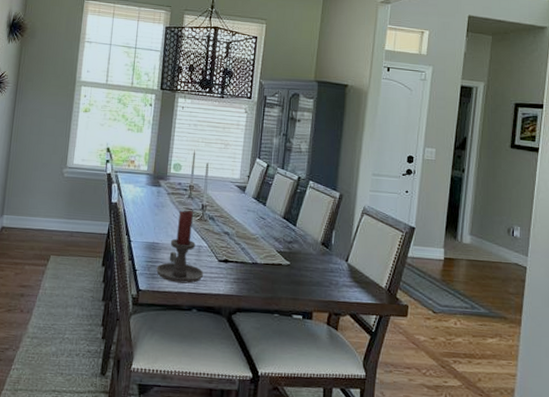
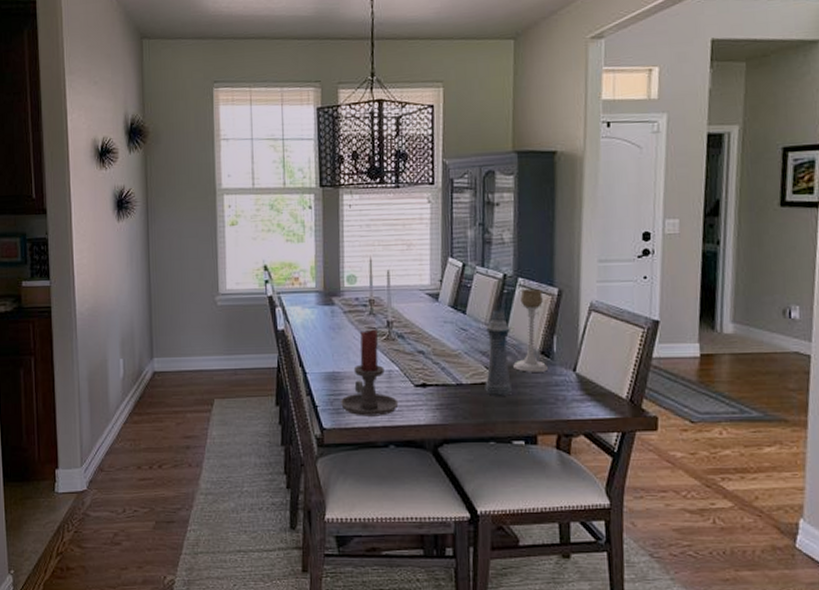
bottle: none [275,204,300,277] -> present [485,309,512,396]
candle holder: none [299,190,327,260] -> present [513,288,548,372]

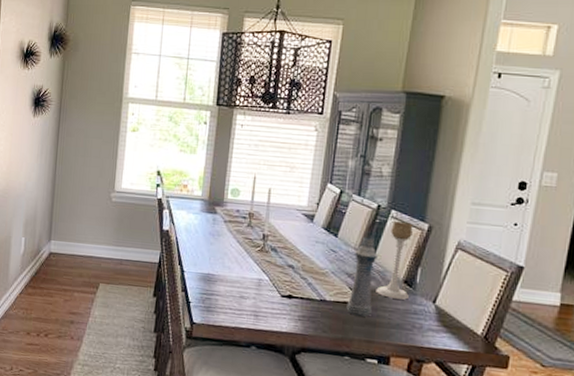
candle holder: present [341,329,399,416] -> none [212,239,265,319]

